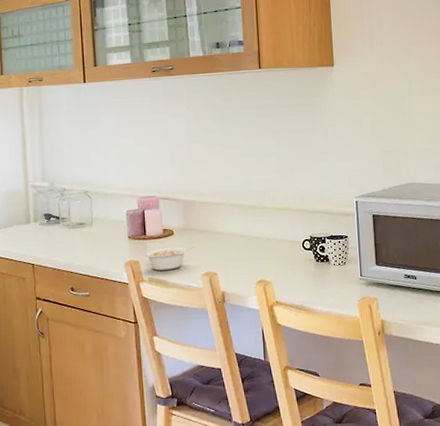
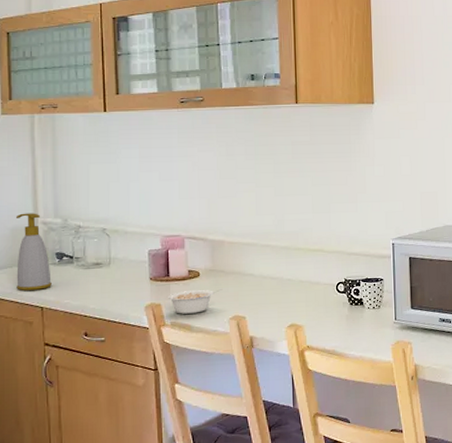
soap bottle: none [8,177,41,249] -> present [15,213,52,291]

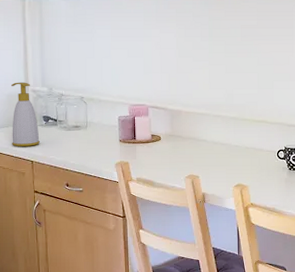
legume: present [168,289,223,314] -> none [134,152,180,172]

